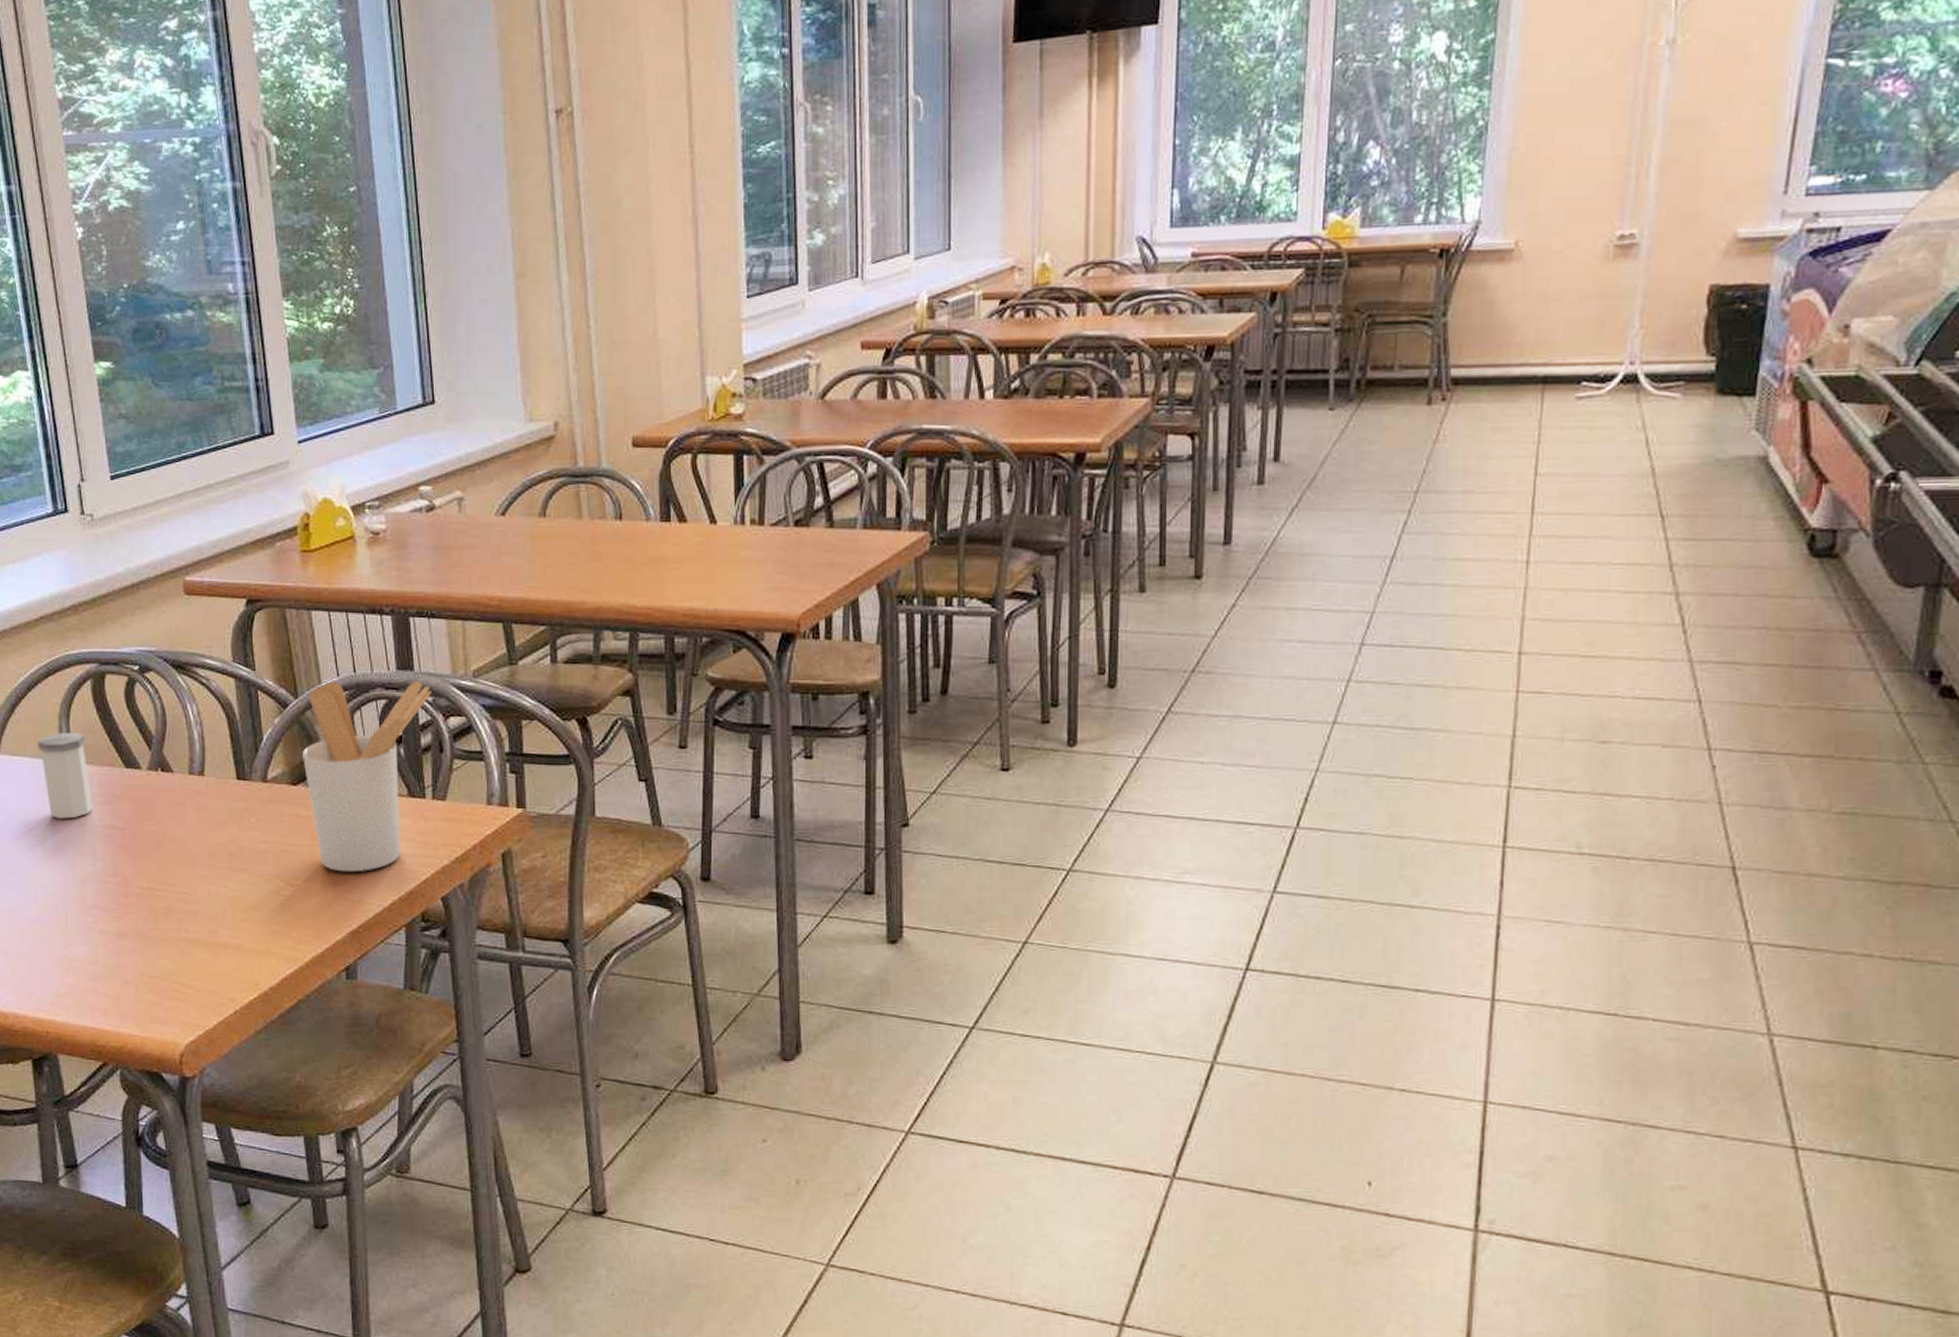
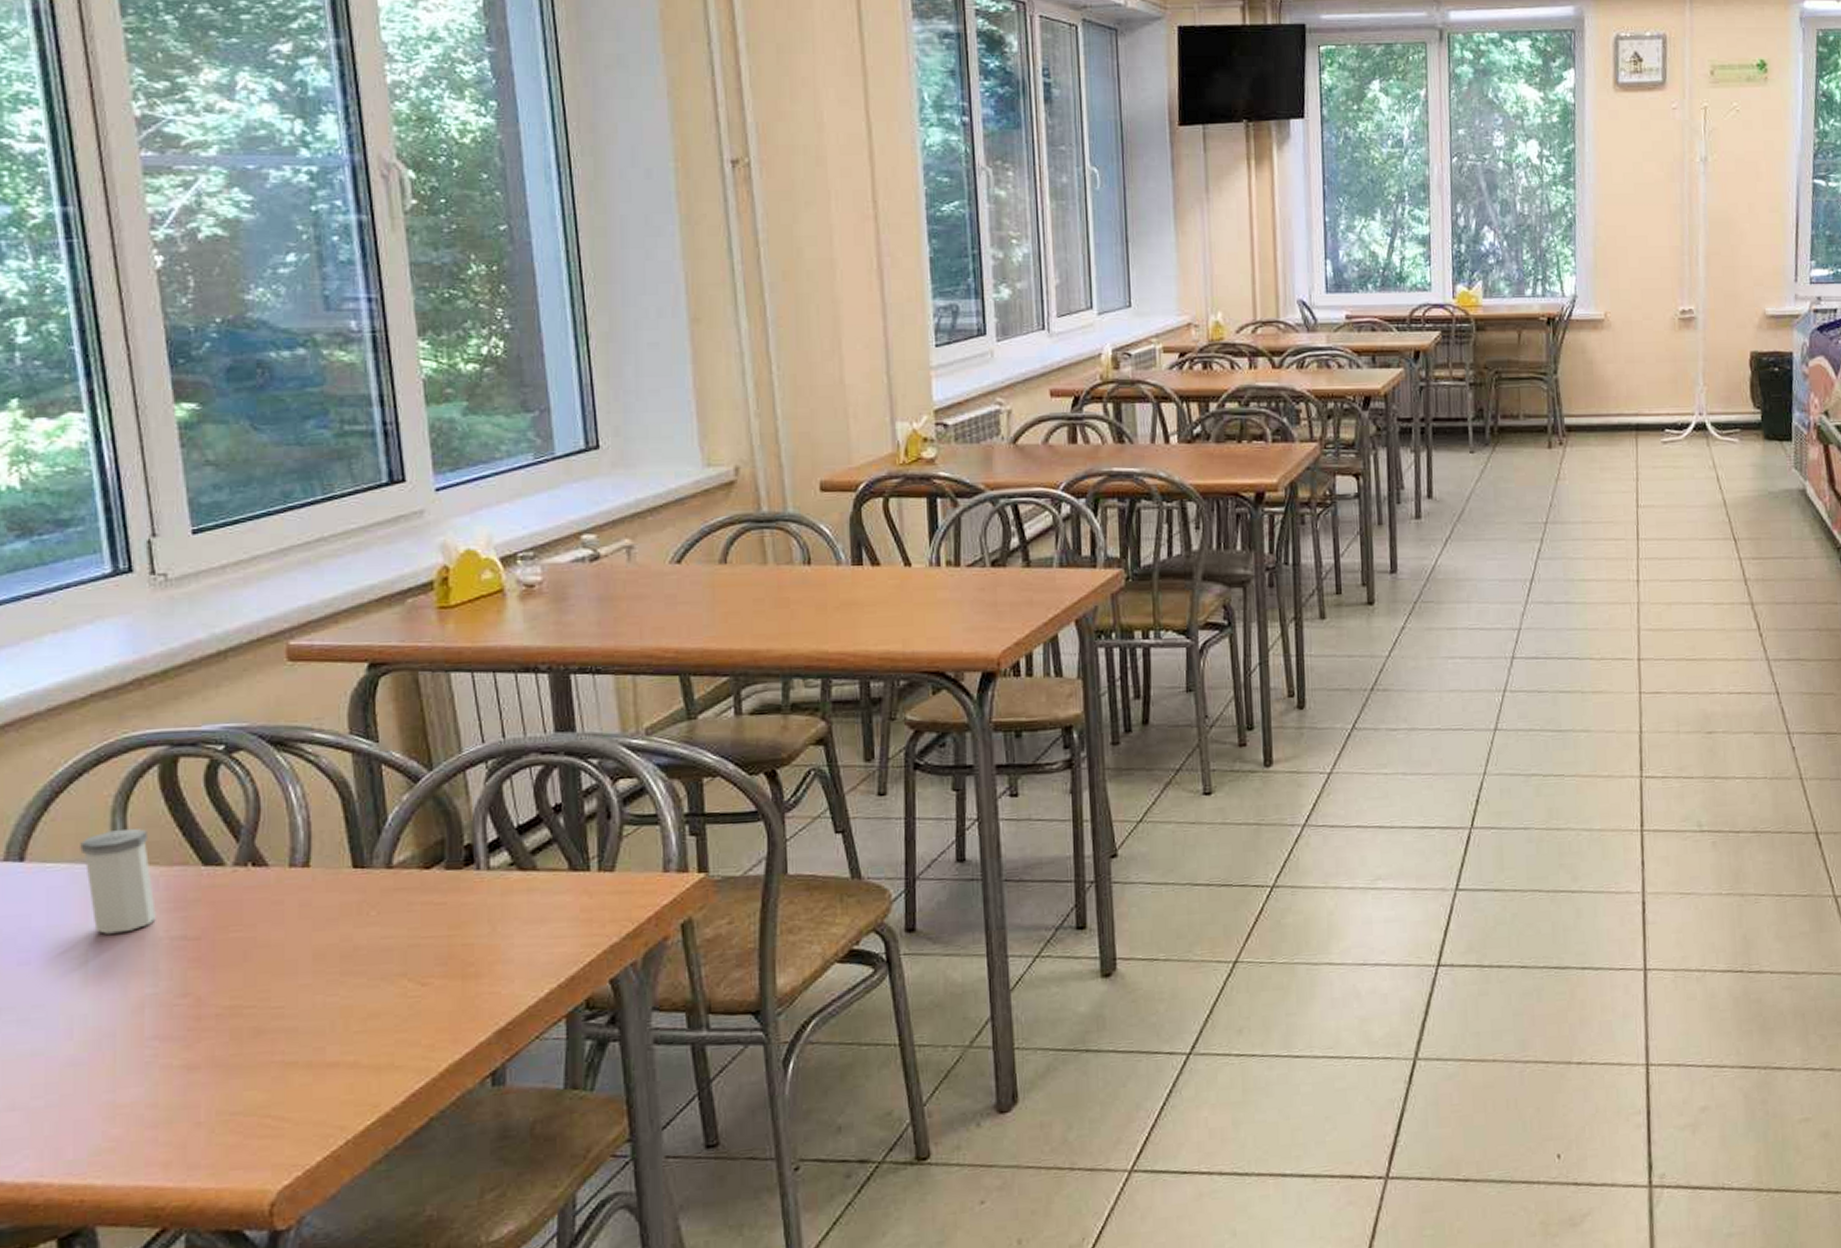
utensil holder: present [303,681,431,873] -> none [438,743,597,963]

